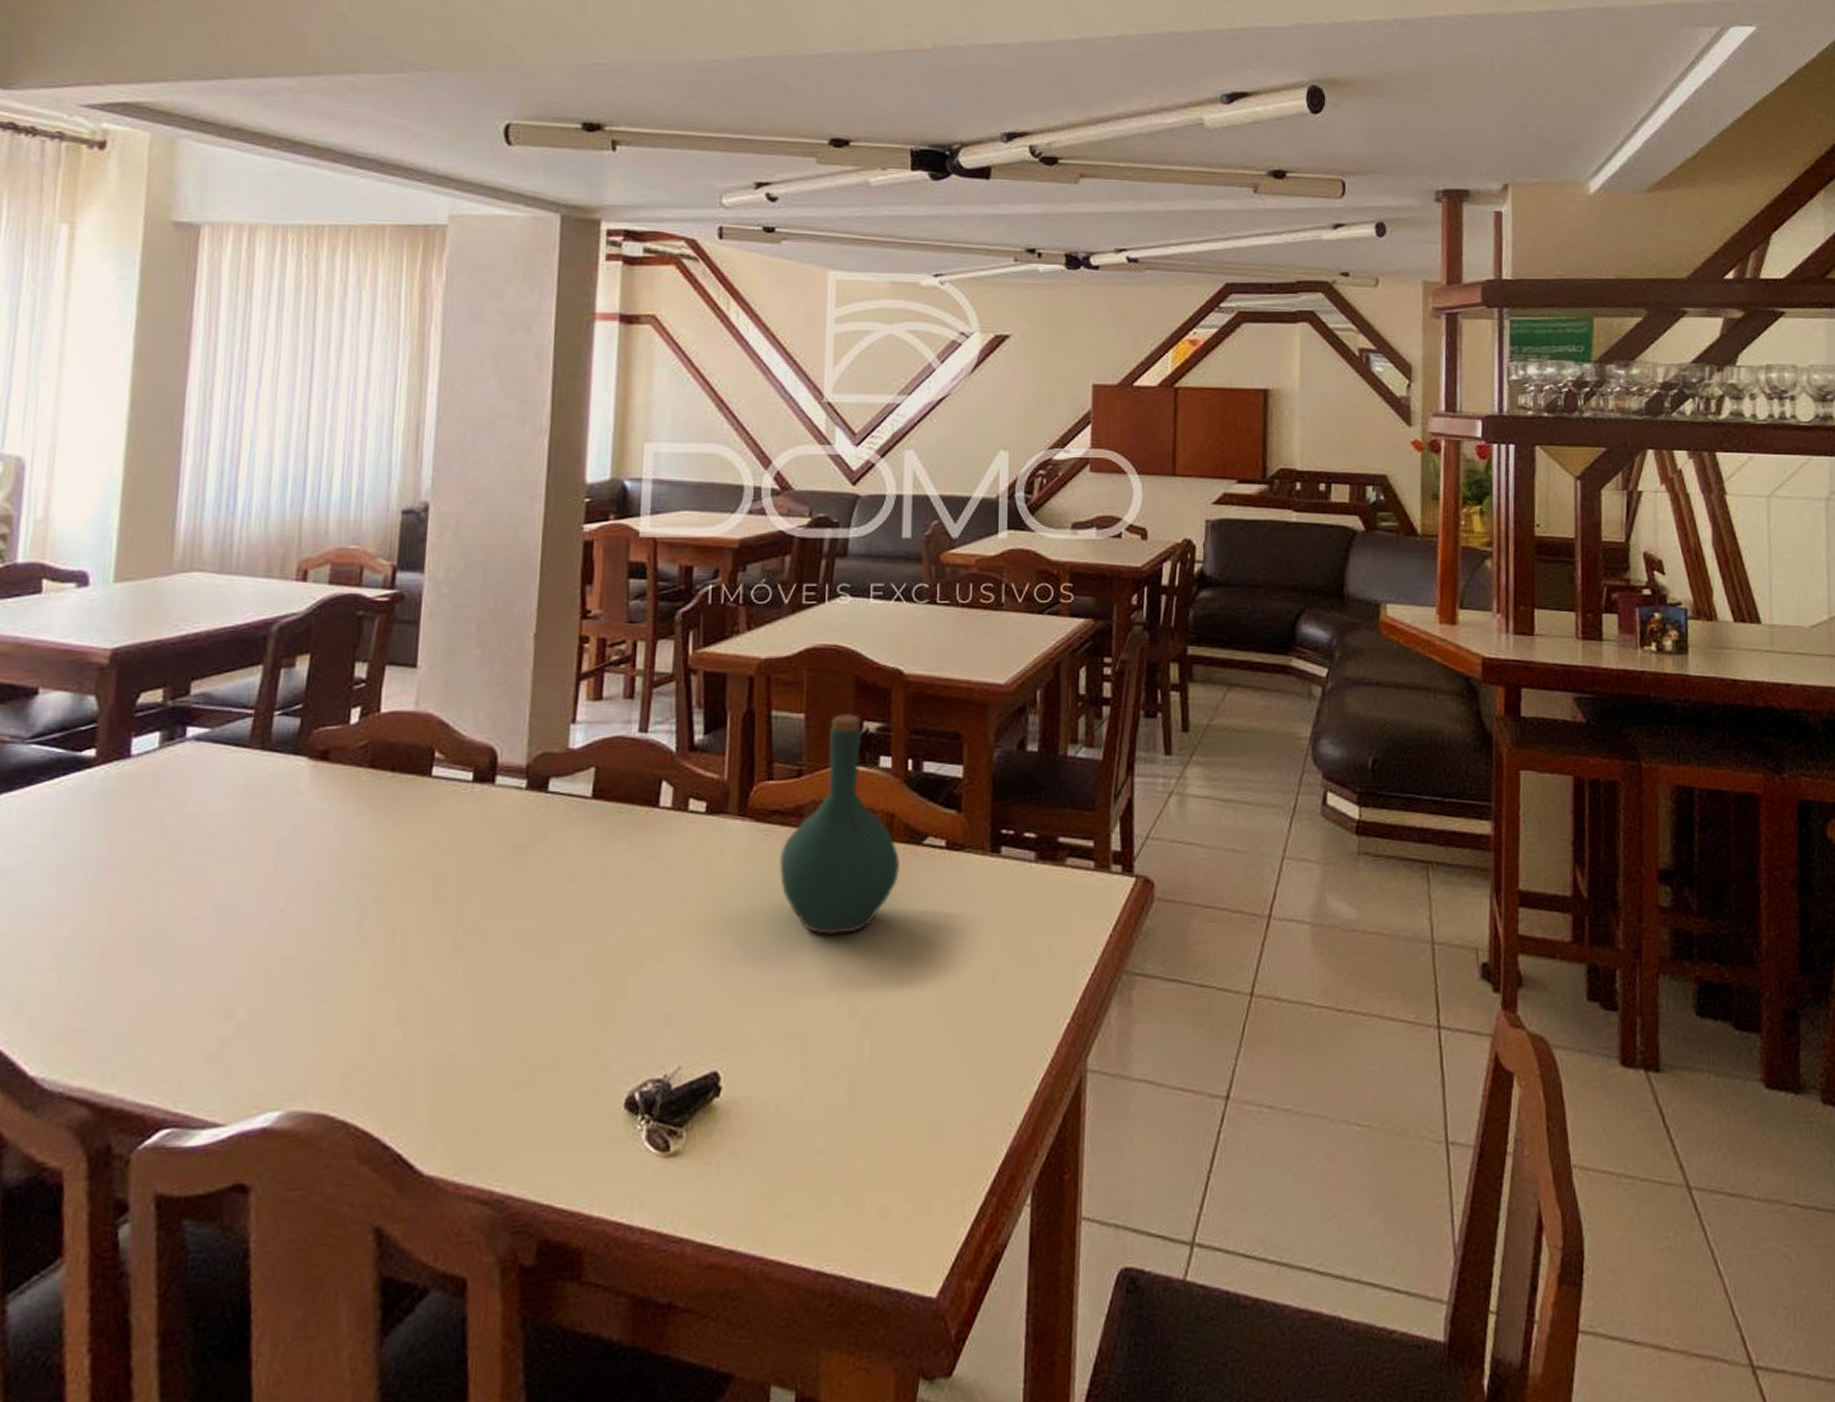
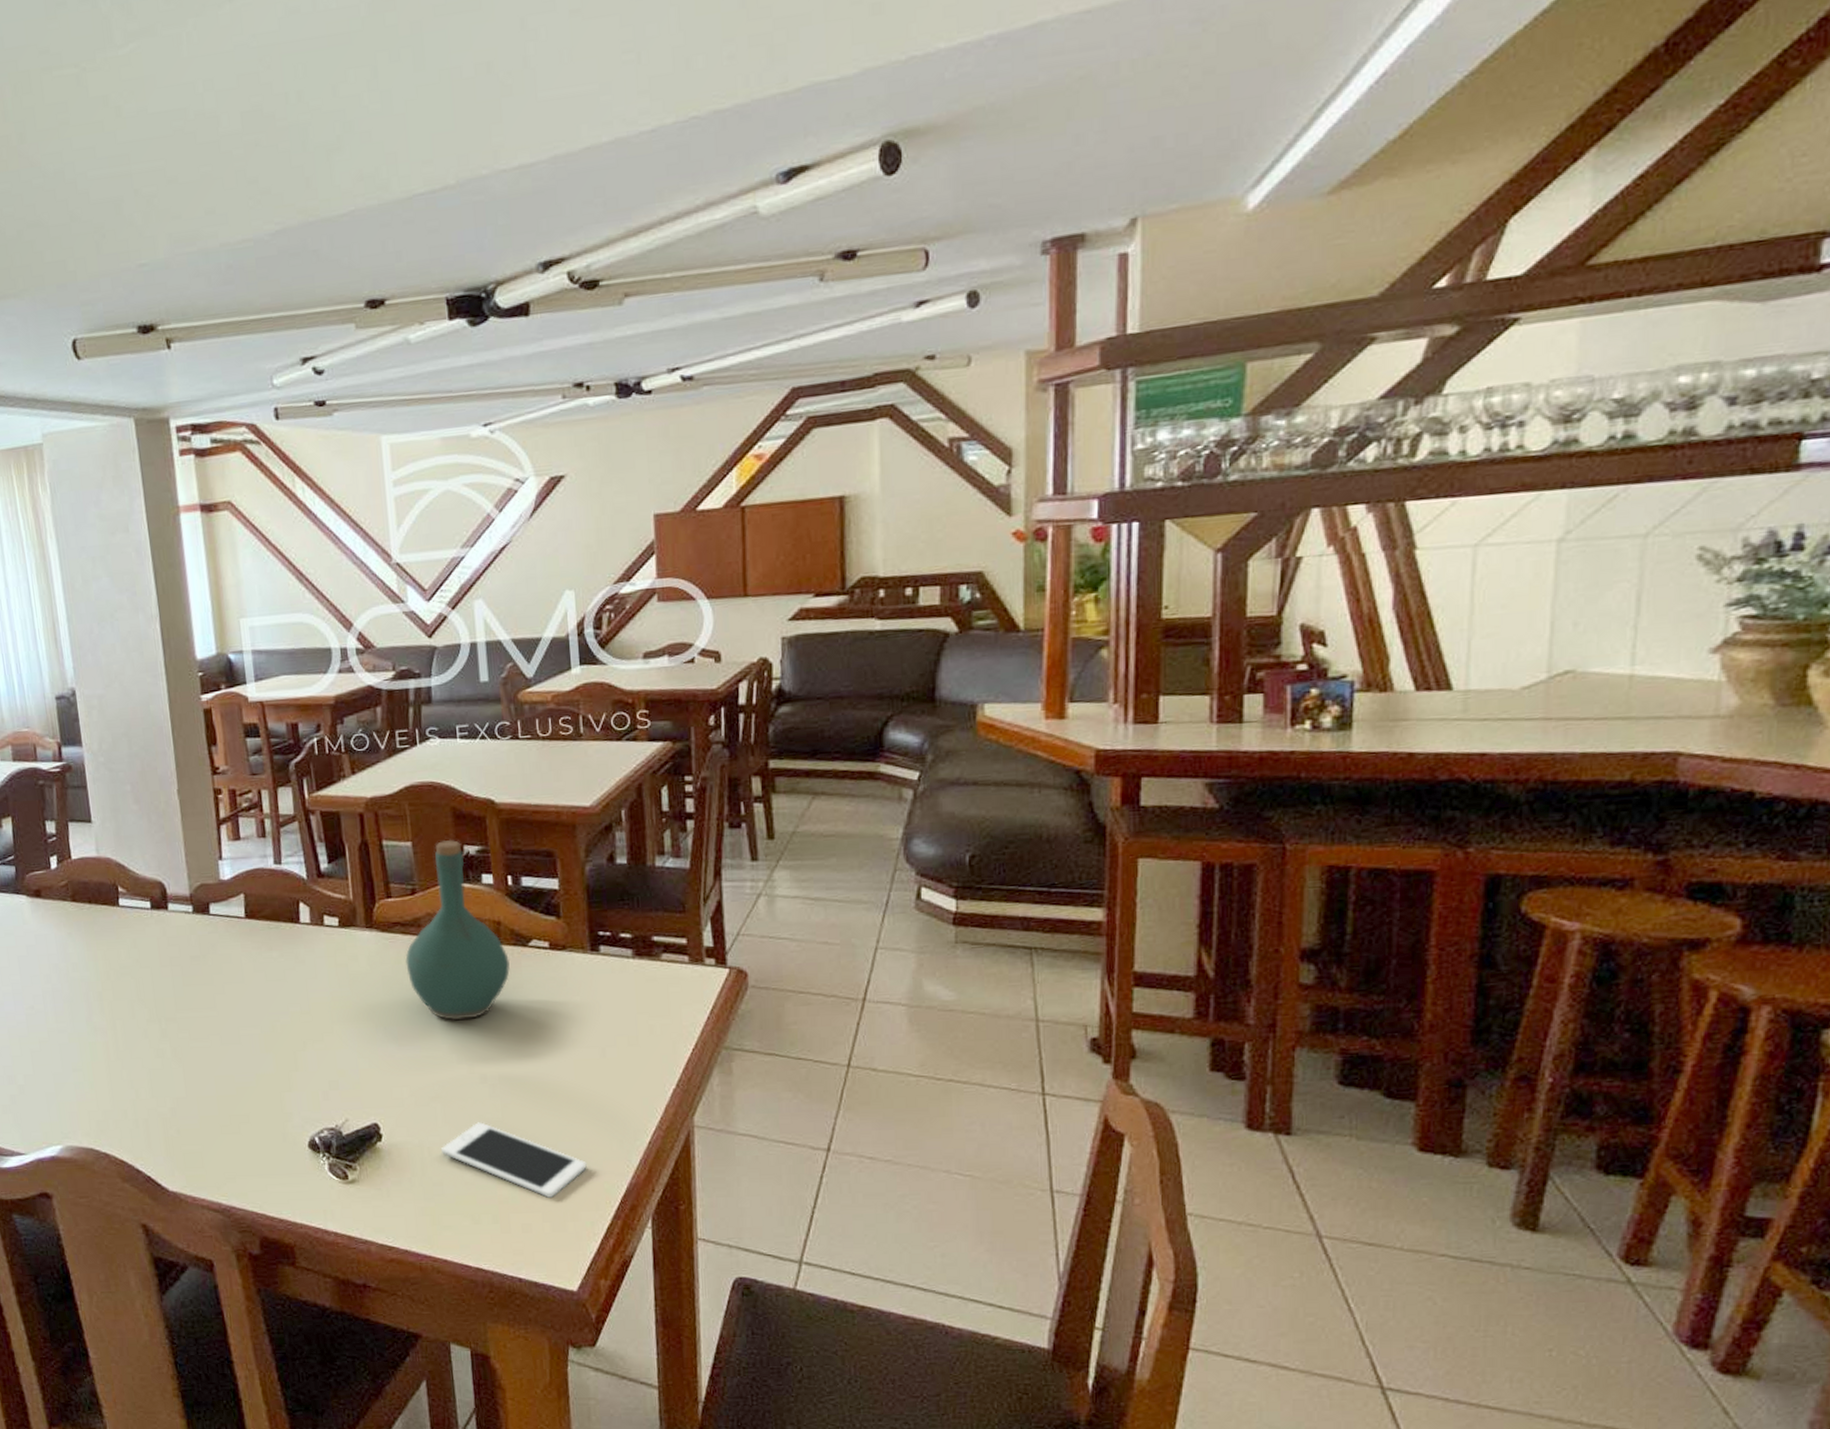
cell phone: none [792,1068,963,1169] -> present [441,1122,587,1198]

